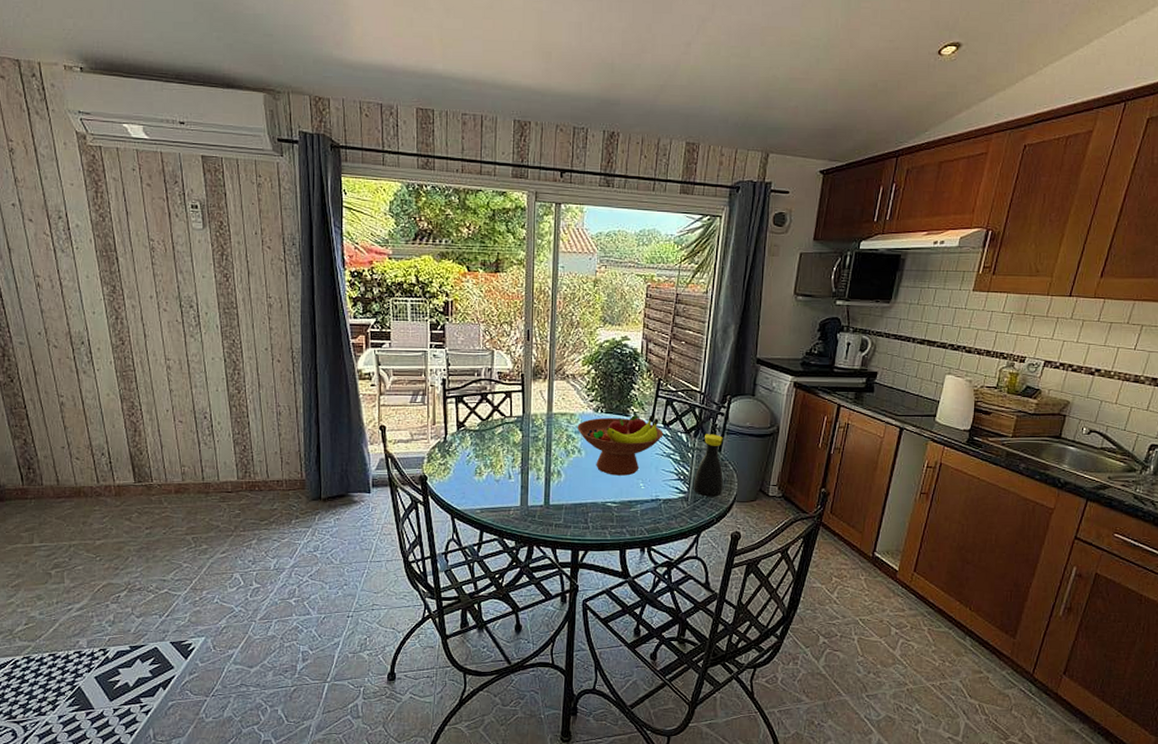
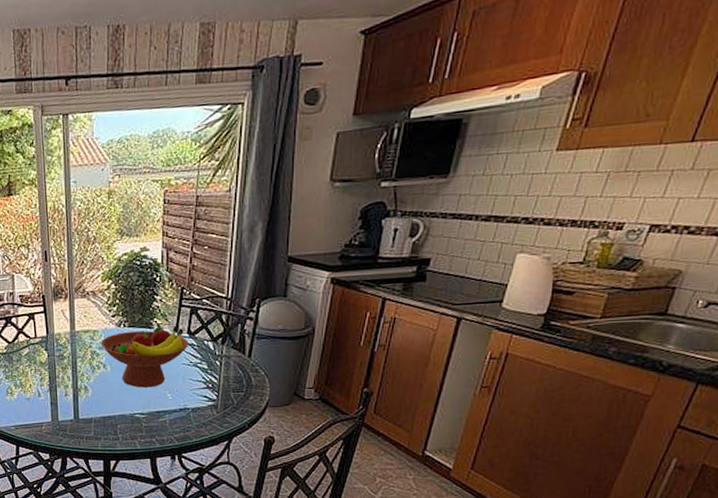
bottle: present [694,434,723,497] -> none [223,340,254,404]

